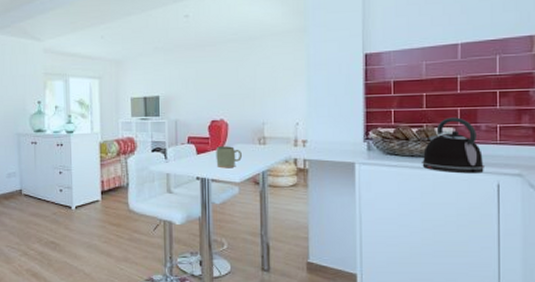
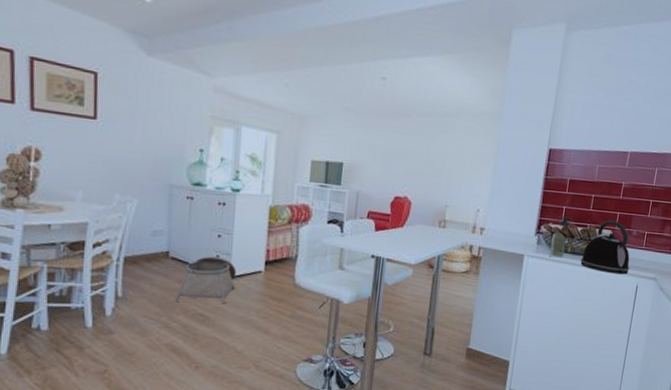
basket: none [29,191,78,232] -> present [174,256,237,304]
mug: present [216,146,242,169] -> none [394,225,421,249]
soap dispenser: none [384,119,407,162] -> present [549,216,573,258]

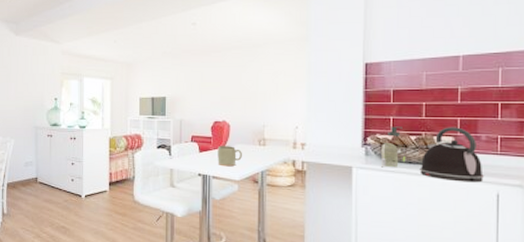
basket: present [174,256,237,304] -> none [43,180,87,218]
mug: none [394,225,421,249] -> present [217,146,242,167]

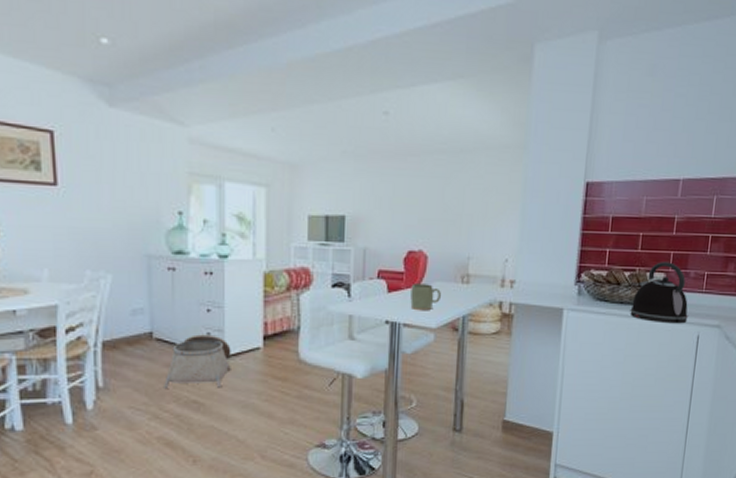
basket: none [43,180,87,218] -> present [162,334,231,388]
soap dispenser: present [381,126,405,168] -> none [593,260,618,309]

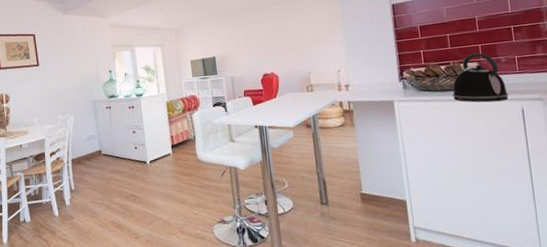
basket: present [162,334,231,388] -> none [110,148,153,187]
mug: present [410,284,441,311] -> none [269,95,293,116]

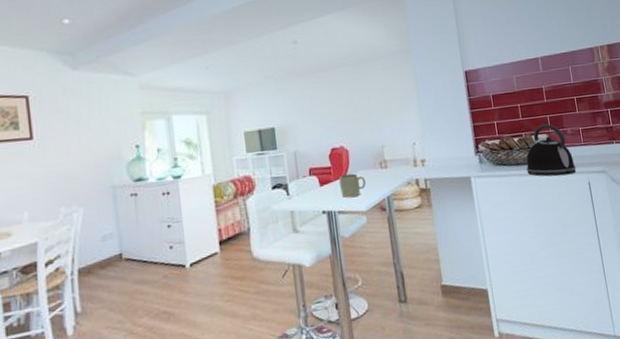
mug: none [269,95,293,116] -> present [339,173,366,198]

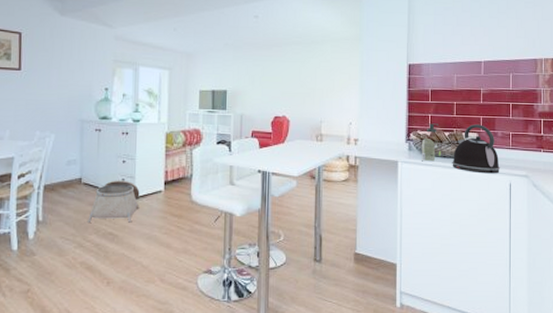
basket: none [134,247,194,304] -> present [86,180,140,223]
mug: present [339,173,366,198] -> none [277,141,300,163]
soap dispenser: none [492,129,514,173] -> present [422,123,441,162]

